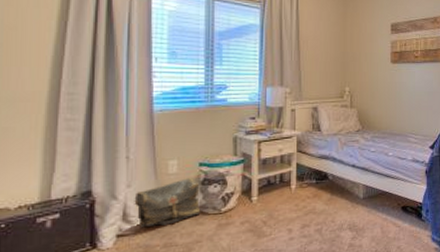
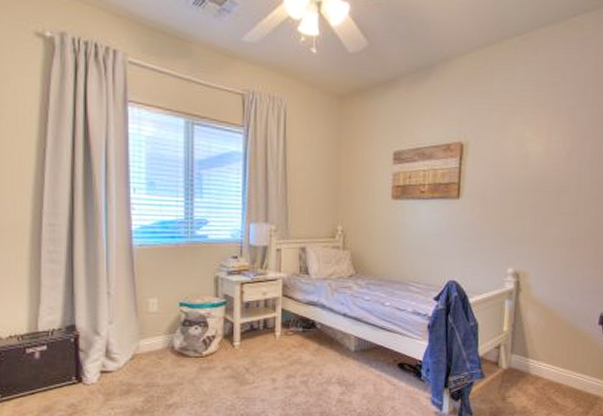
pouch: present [134,177,201,227] -> none [116,317,182,365]

